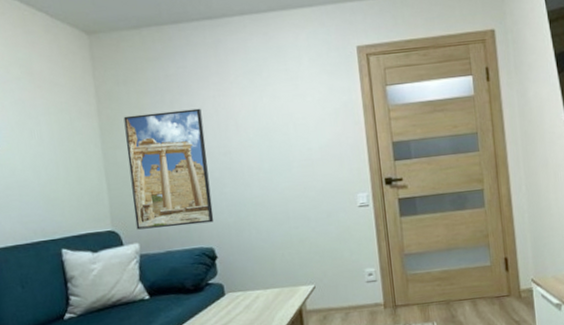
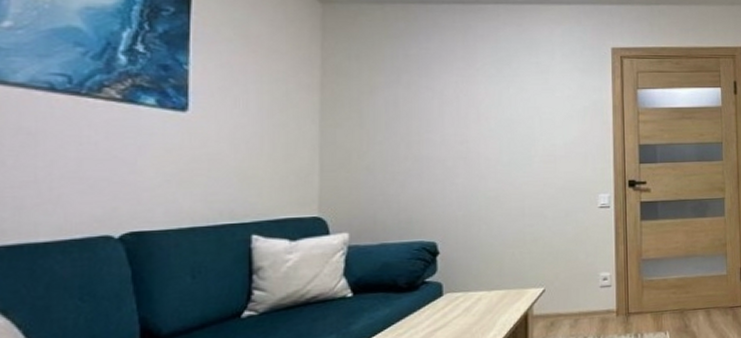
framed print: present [123,108,214,230] -> none [348,92,441,218]

